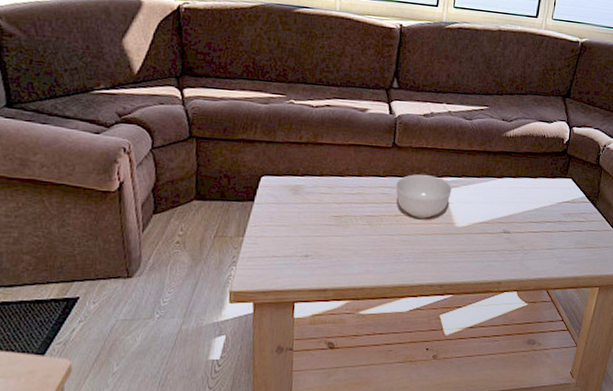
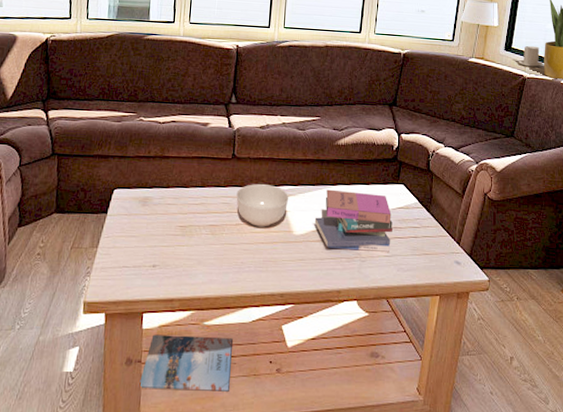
magazine: none [289,323,389,377] -> present [138,334,233,392]
books: none [477,181,558,245] -> present [314,189,393,252]

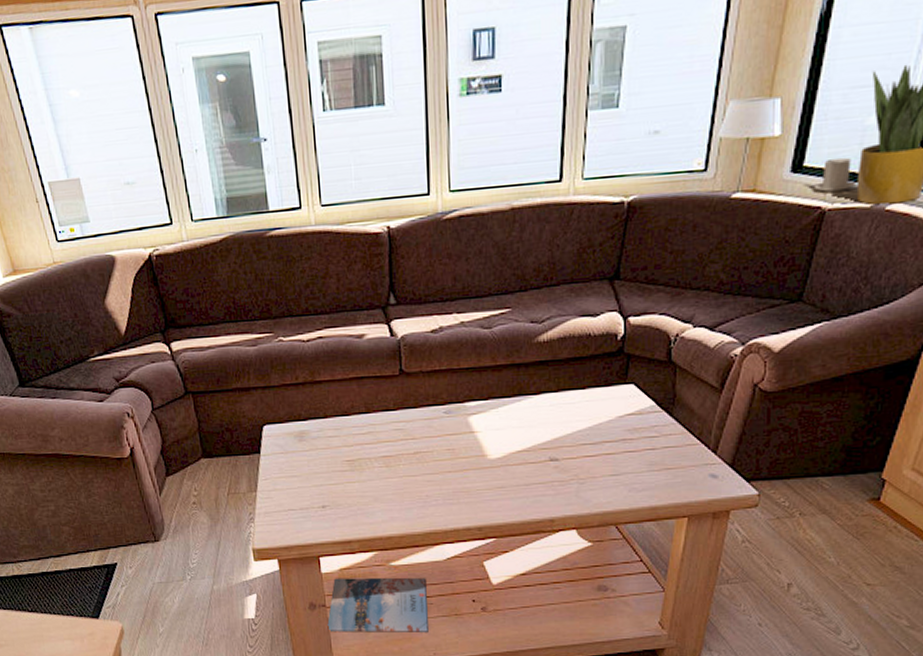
bowl: present [236,183,289,227] -> none [410,401,478,454]
books: present [314,189,393,252] -> none [514,399,620,472]

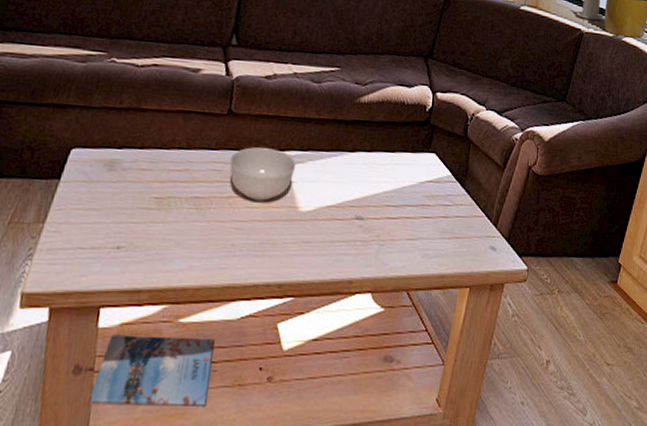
bowl: none [410,401,478,454] -> present [229,146,296,201]

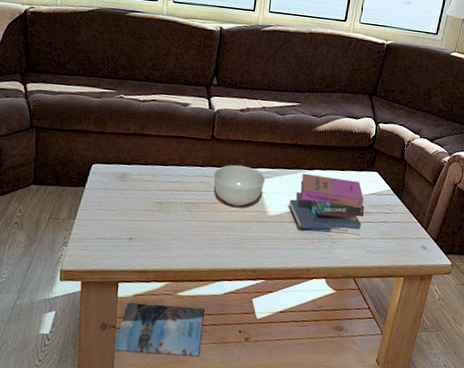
books: none [325,156,420,234] -> present [289,173,365,235]

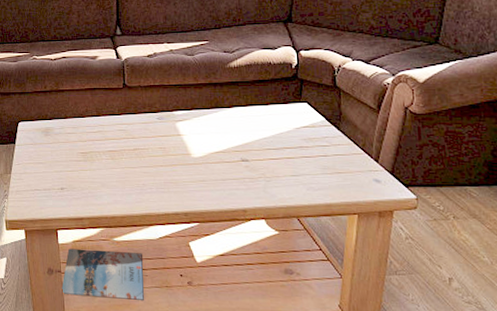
bowl: present [213,164,266,207] -> none [131,110,184,151]
books: present [289,173,365,235] -> none [212,112,298,171]

